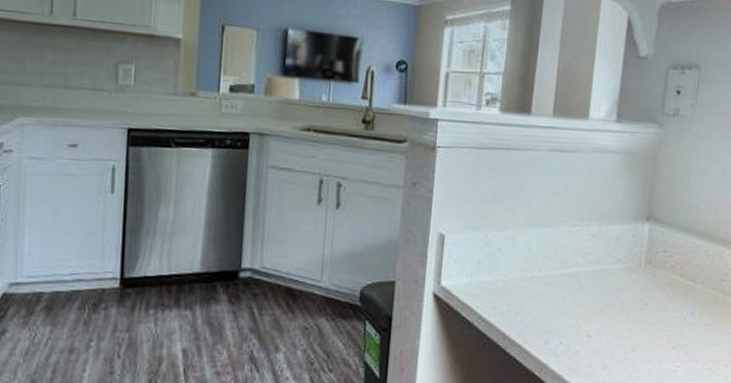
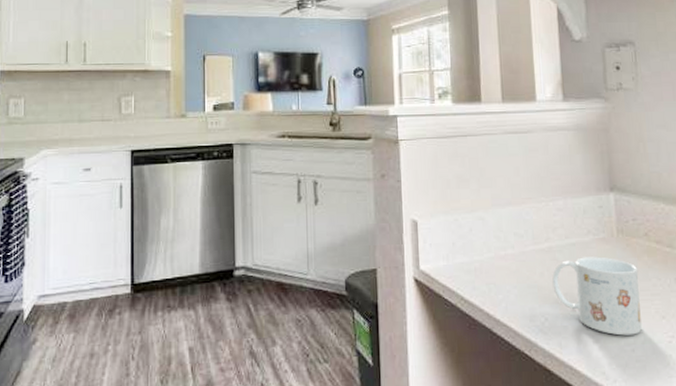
mug: none [573,285,659,363] -> present [552,256,642,336]

